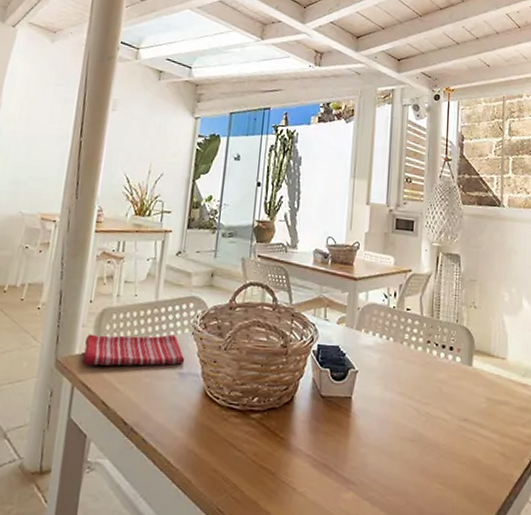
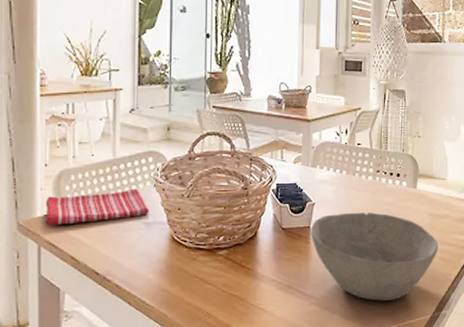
bowl: none [351,385,498,499] -> present [311,212,439,301]

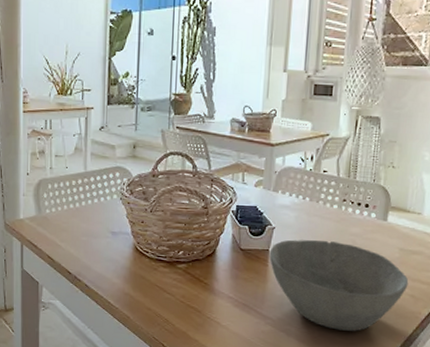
dish towel: present [45,188,150,226] -> none [27,200,116,228]

